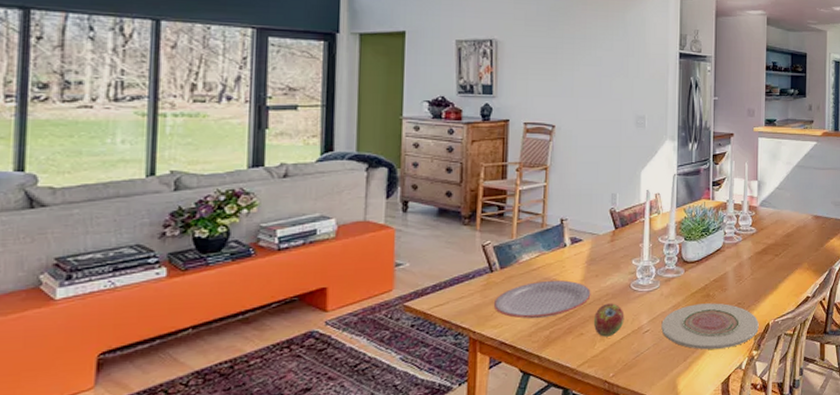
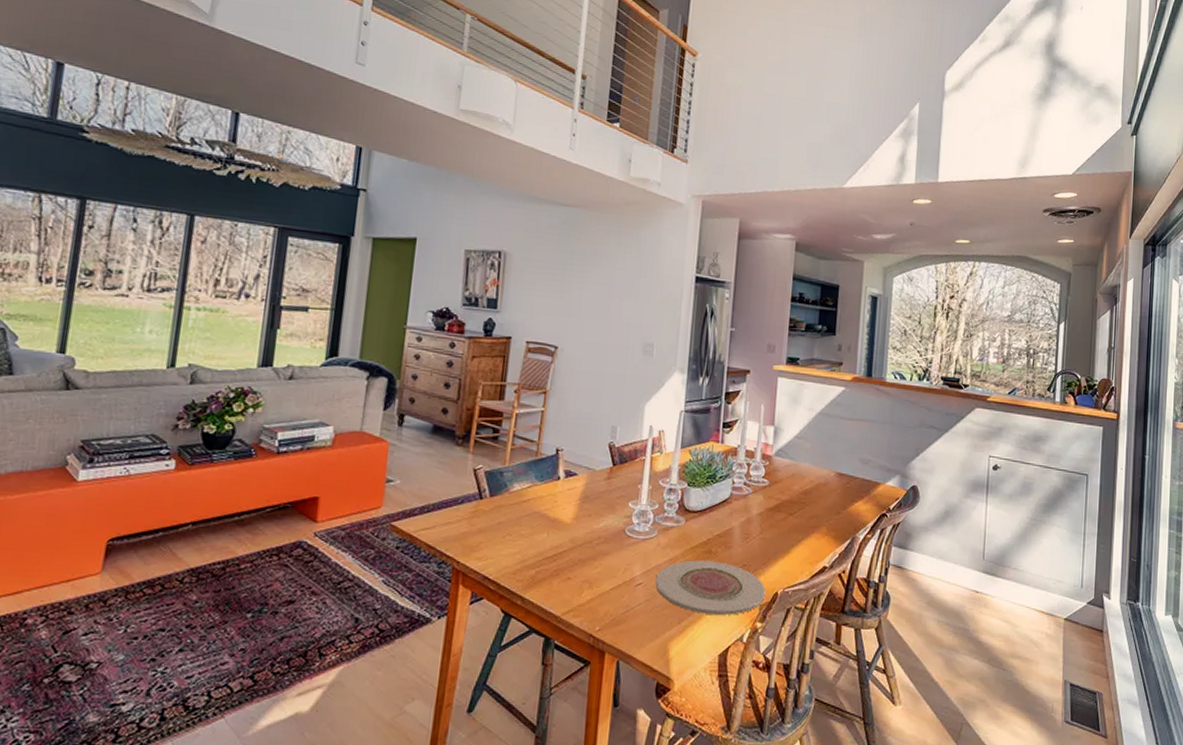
plate: present [493,280,591,319] -> none [479,515,582,556]
fruit: present [593,303,625,337] -> none [582,547,616,585]

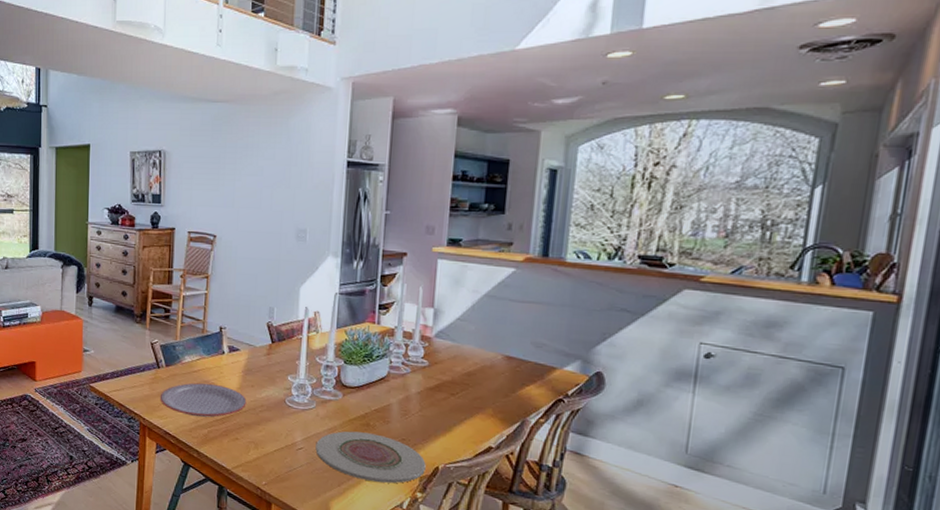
plate: none [479,515,582,556] -> present [159,383,247,418]

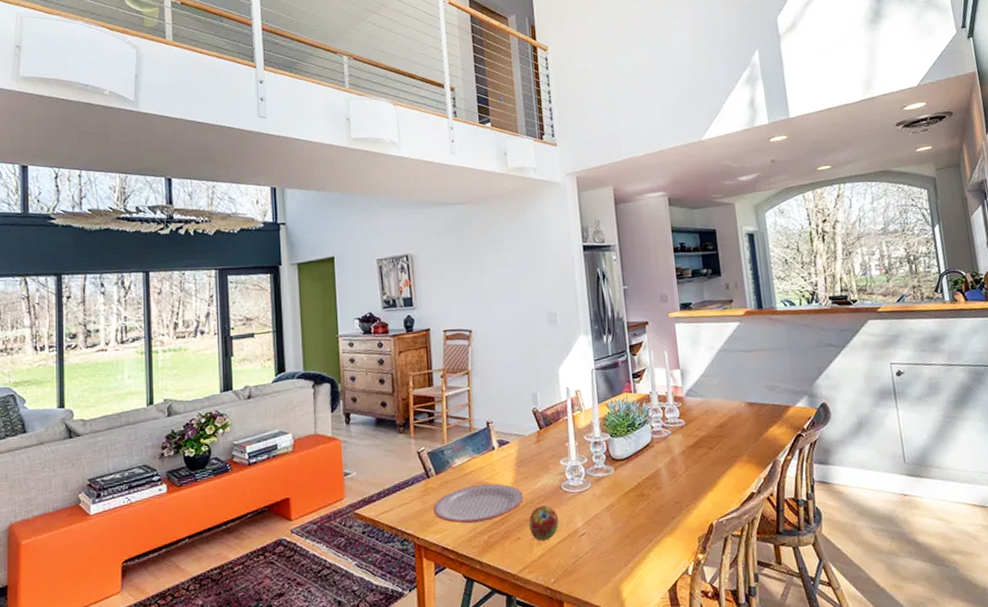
fruit: none [248,414,279,447] -> present [528,505,559,541]
plate: present [315,431,426,484] -> none [597,502,702,554]

